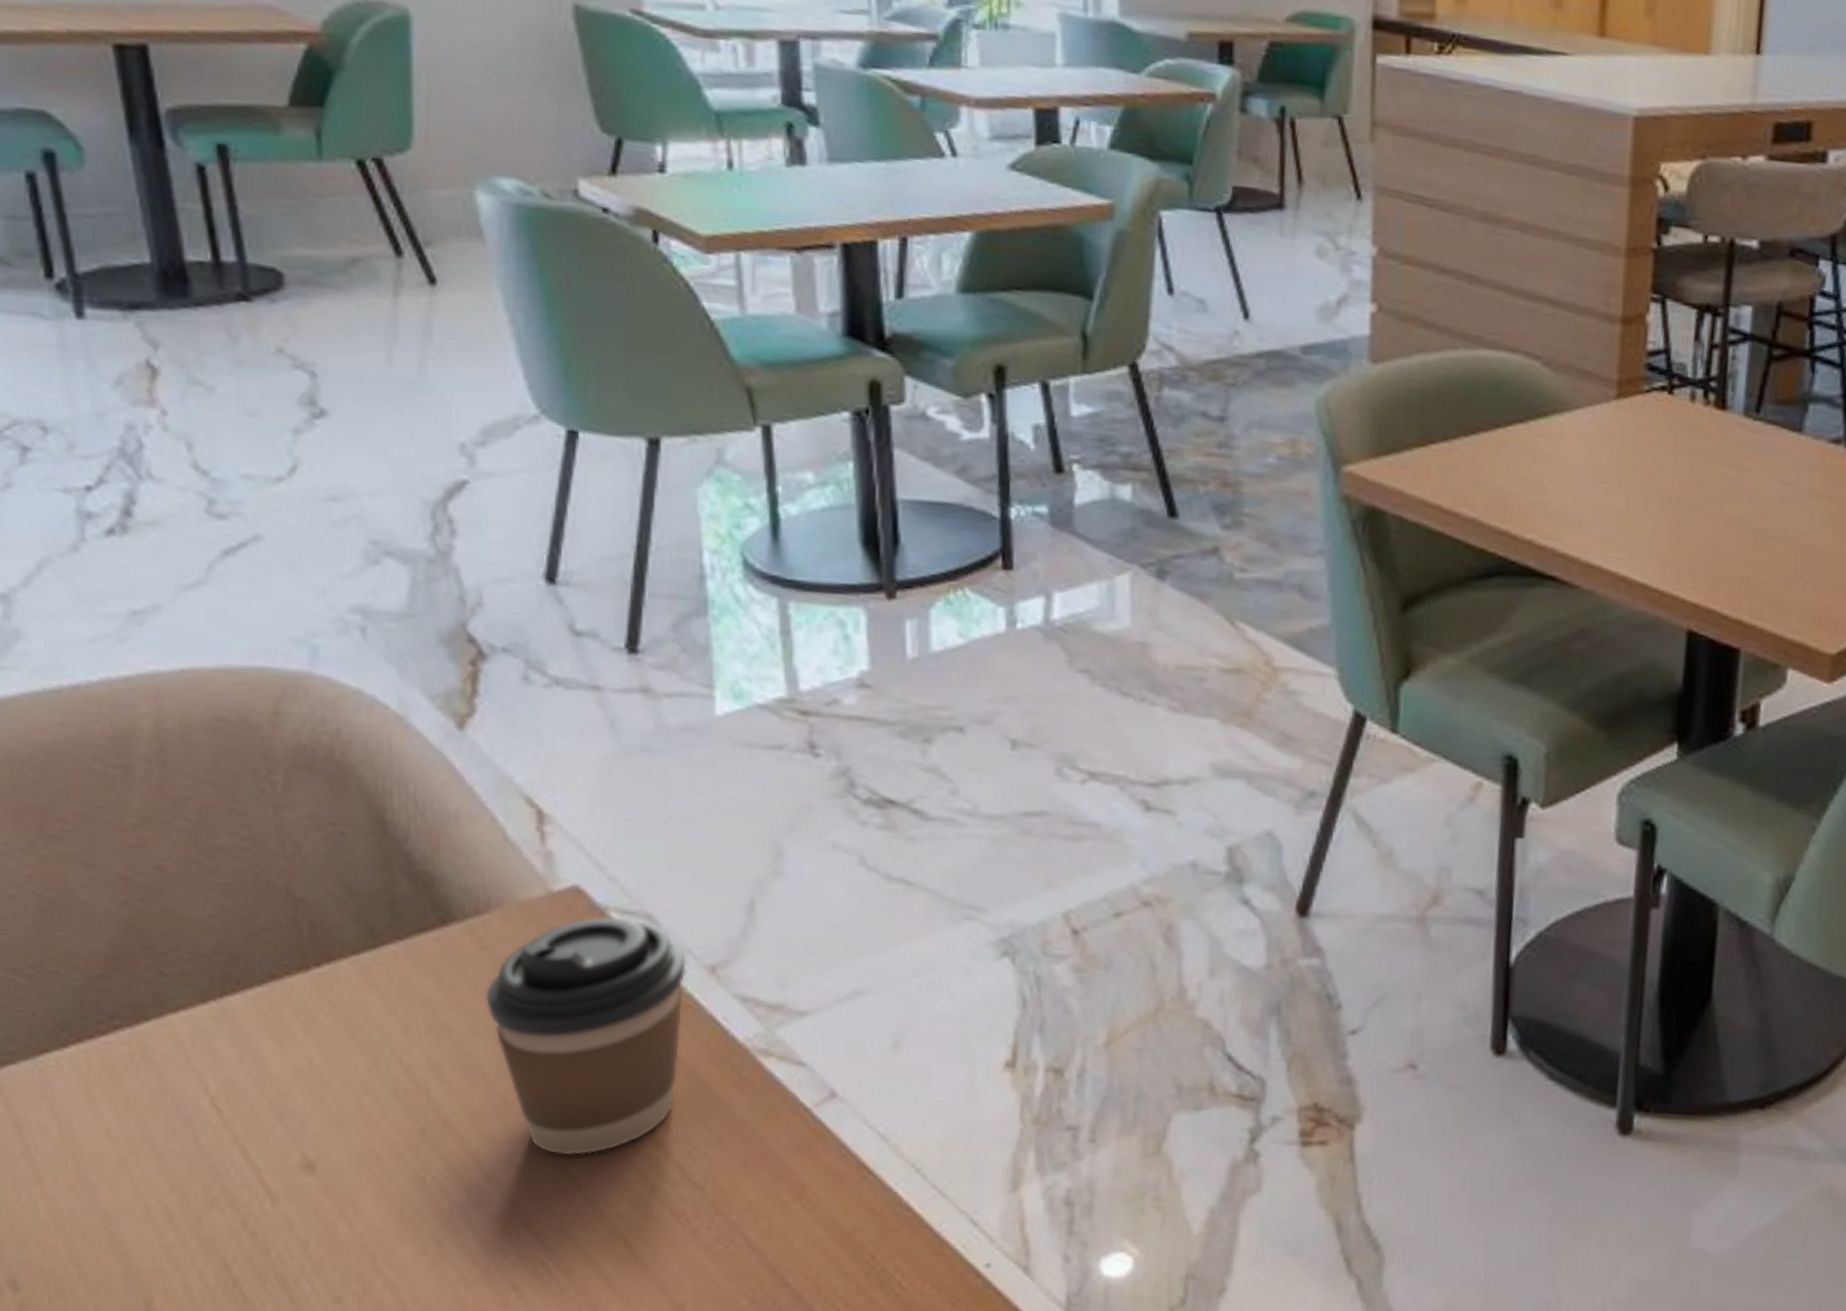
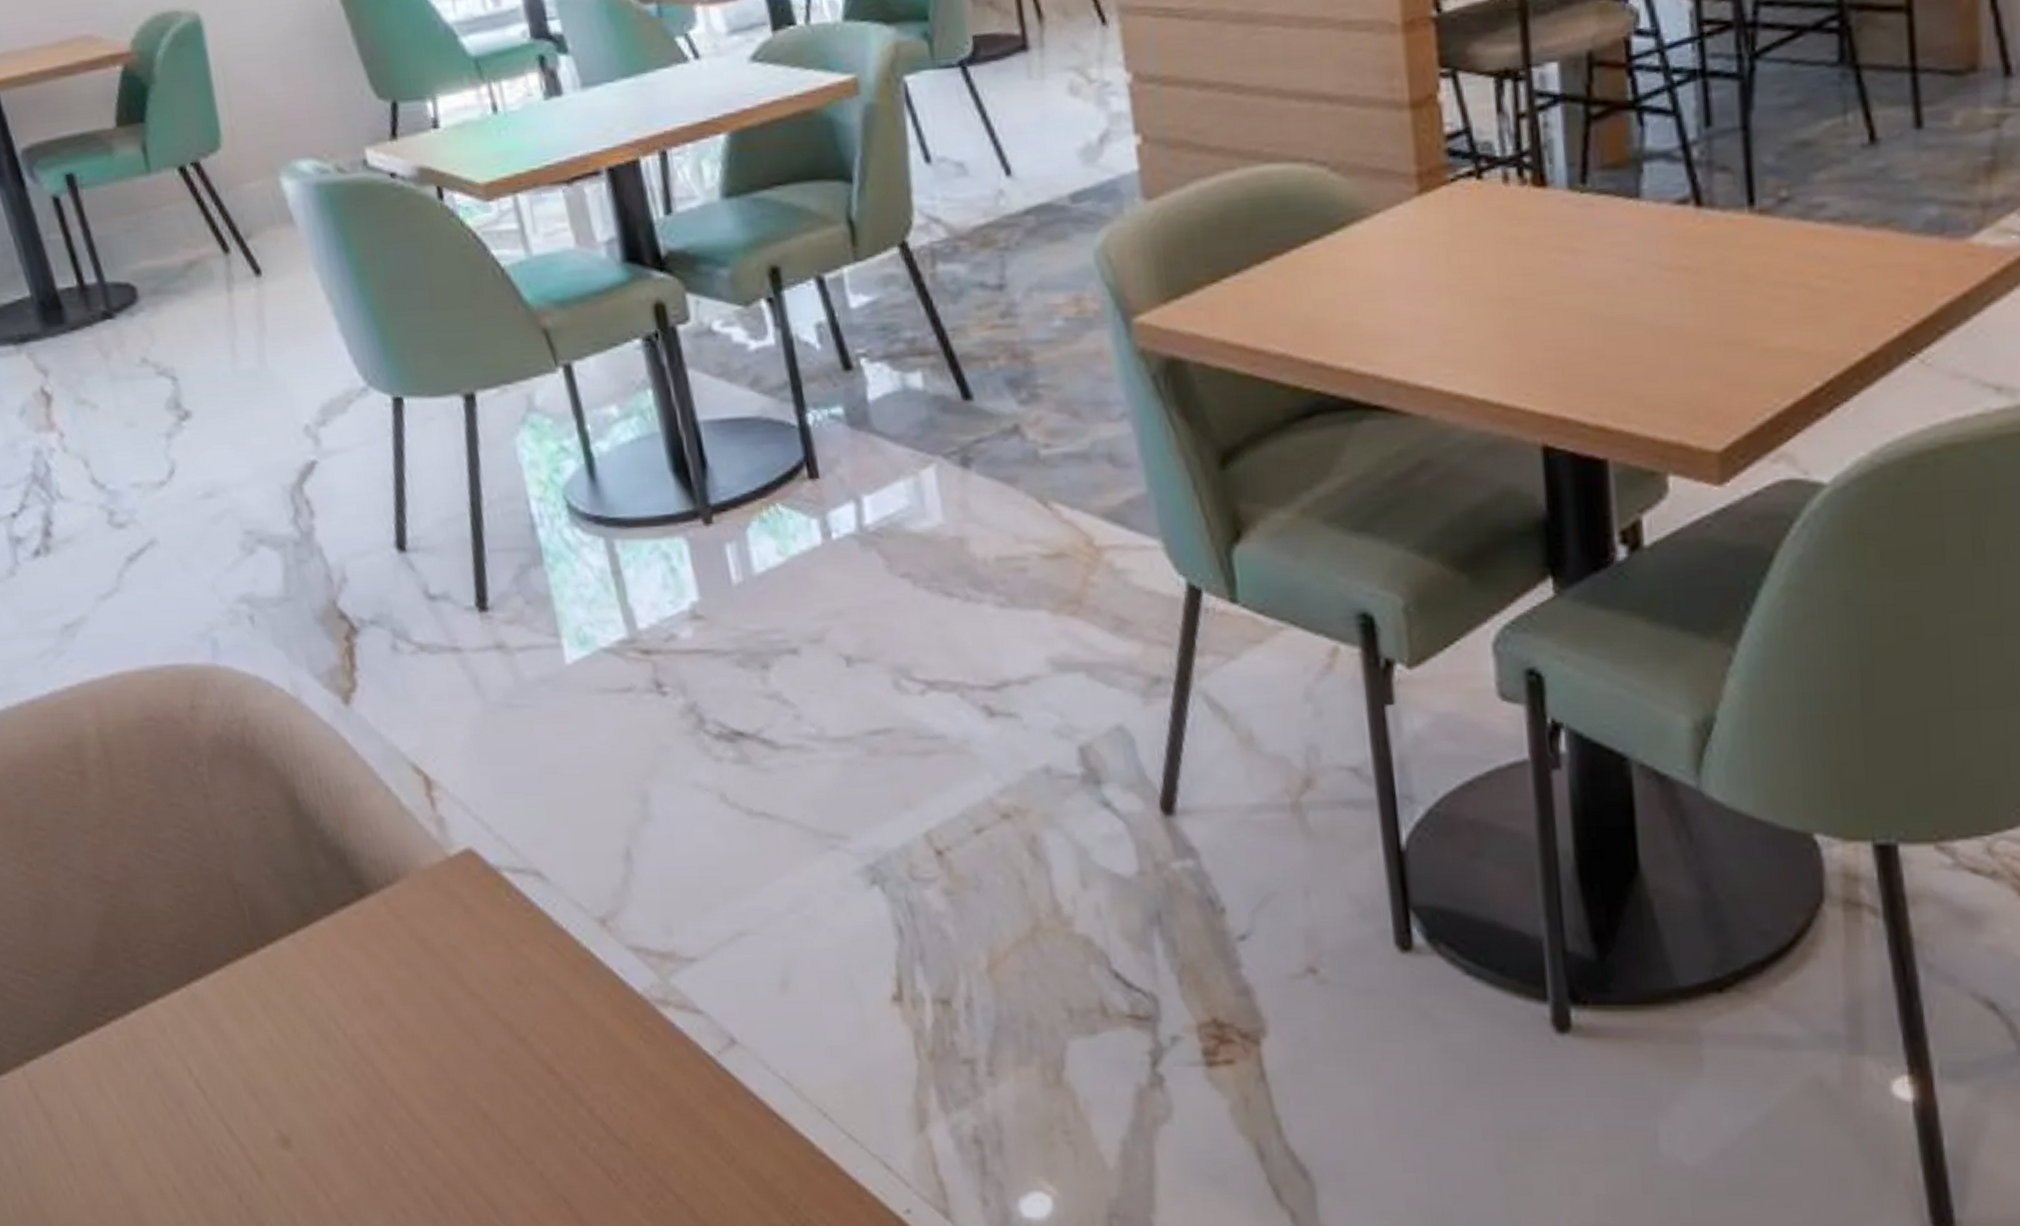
coffee cup: present [485,916,687,1156] -> none [406,876,589,1118]

